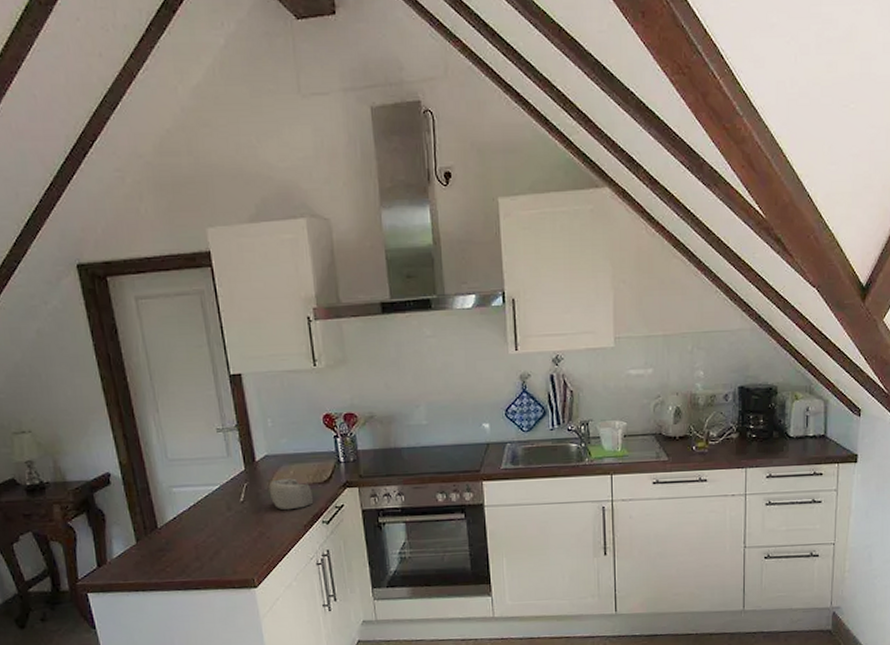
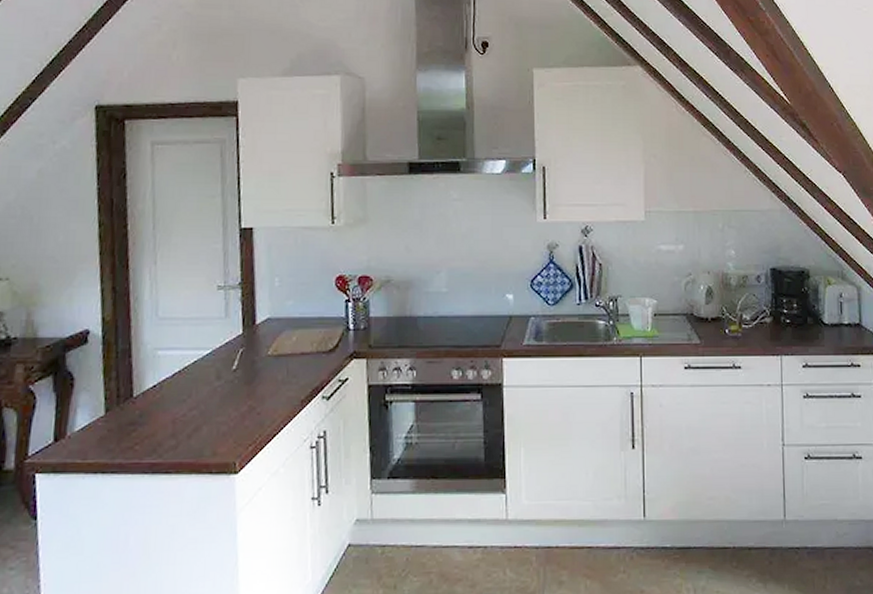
decorative bowl: present [268,478,313,511] -> none [266,345,314,382]

